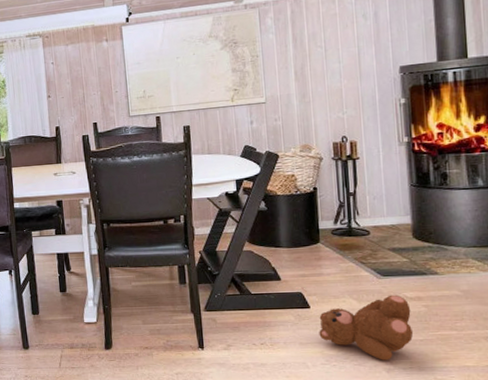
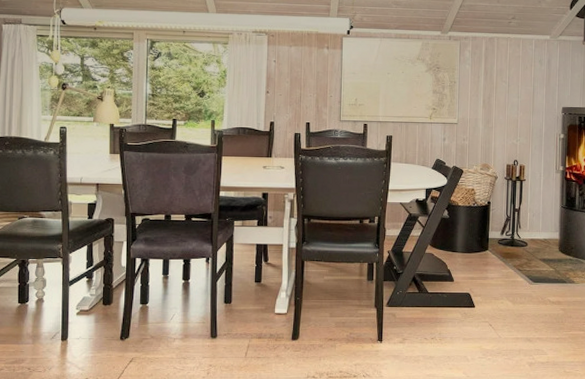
teddy bear: present [319,294,414,360] -> none [480,298,552,355]

